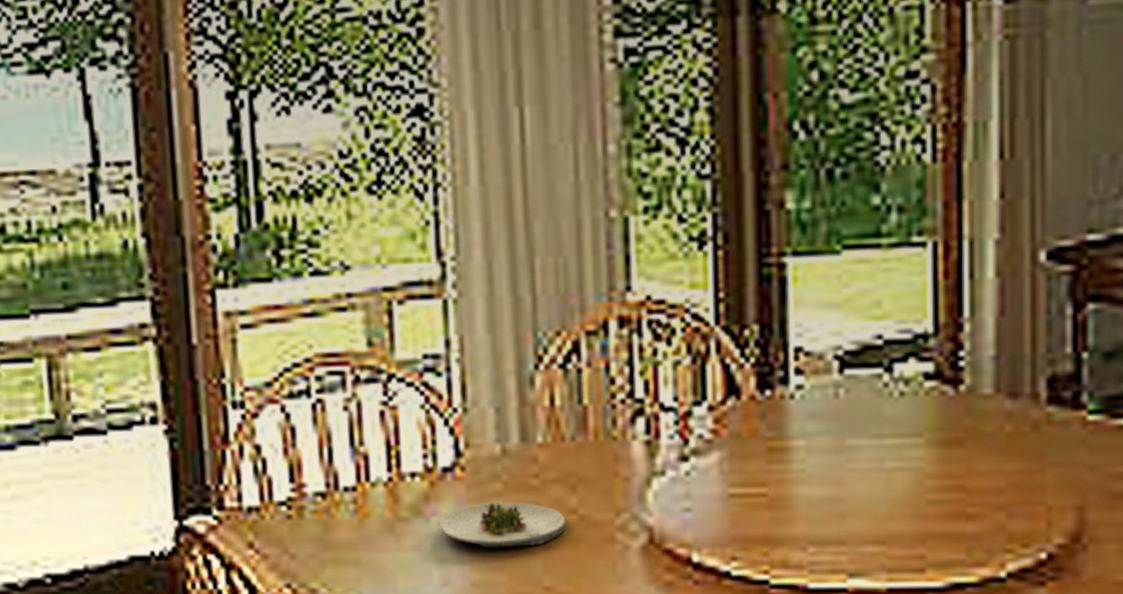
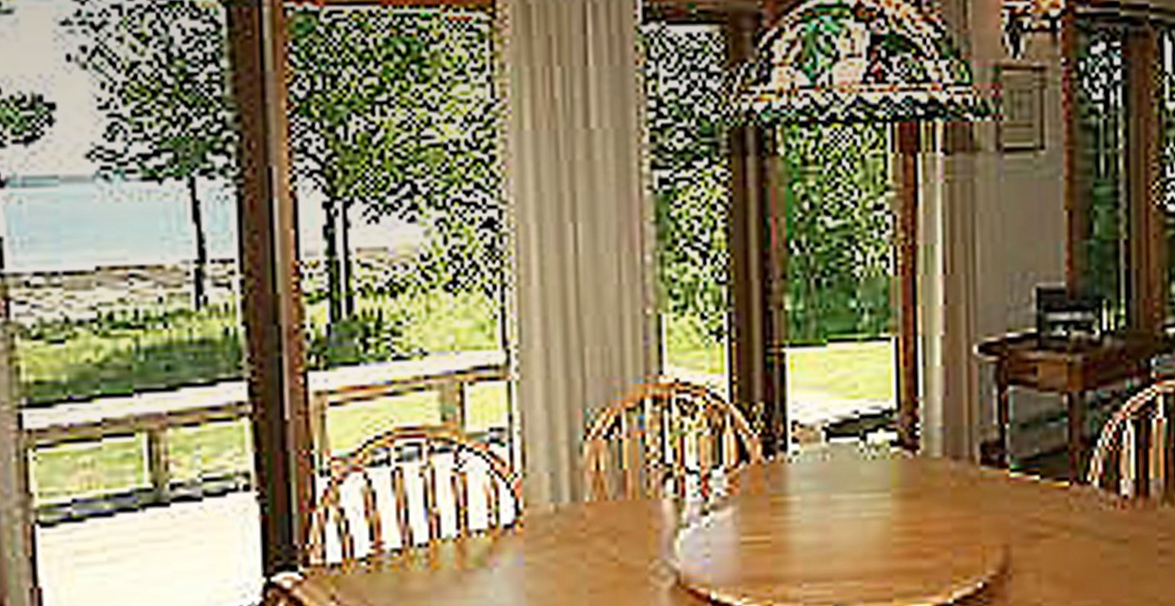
salad plate: present [437,502,566,548] -> none [499,553,608,594]

